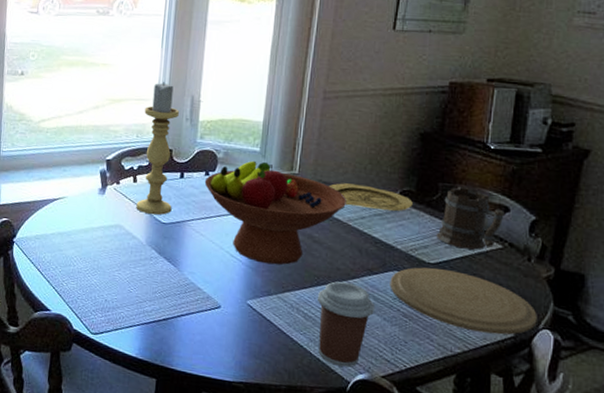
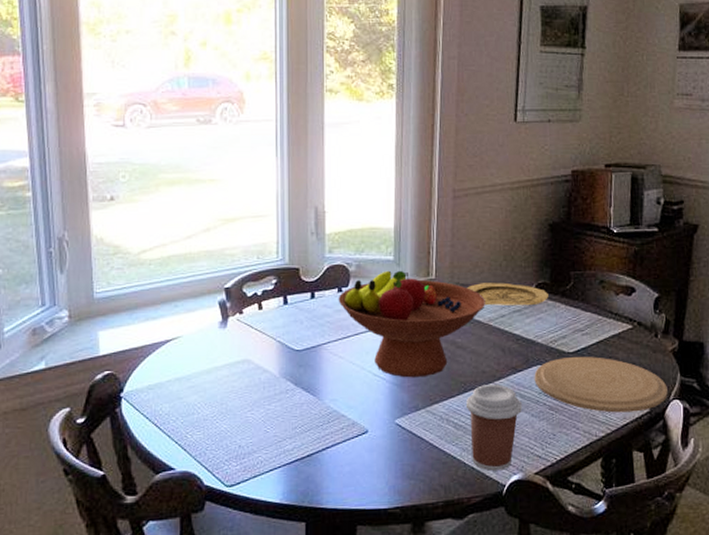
candle holder: present [136,81,179,215] -> none [264,193,305,343]
mug: present [436,186,504,250] -> none [573,272,631,334]

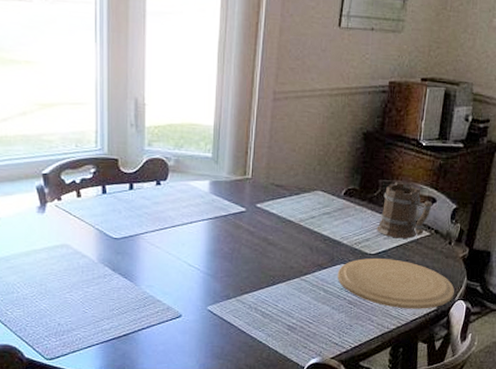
fruit bowl: present [338,270,485,378] -> none [156,167,298,270]
plate: present [466,282,548,306] -> none [280,185,357,210]
coffee cup: present [466,384,522,471] -> none [274,279,324,354]
mug: none [573,272,631,334] -> present [377,182,432,239]

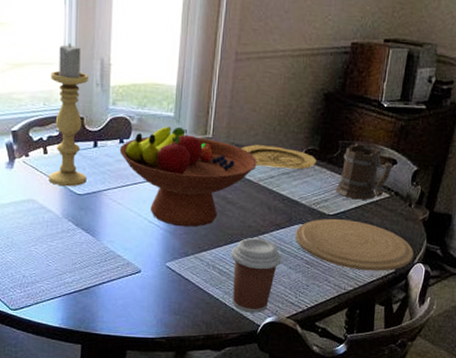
candle holder: none [82,82,123,231] -> present [49,42,88,187]
fruit bowl: none [156,167,298,270] -> present [119,126,257,227]
coffee cup: none [274,279,324,354] -> present [232,238,282,313]
plate: none [280,185,357,210] -> present [240,145,316,170]

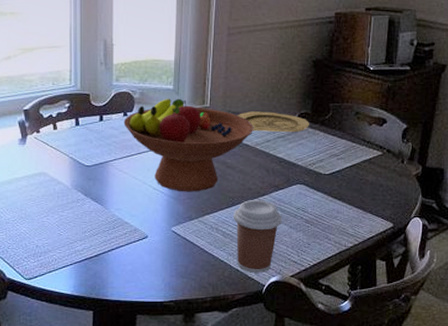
candle holder: present [49,42,88,187] -> none [58,27,94,159]
plate: present [295,219,414,271] -> none [293,178,410,227]
mug: present [336,143,393,200] -> none [330,105,383,159]

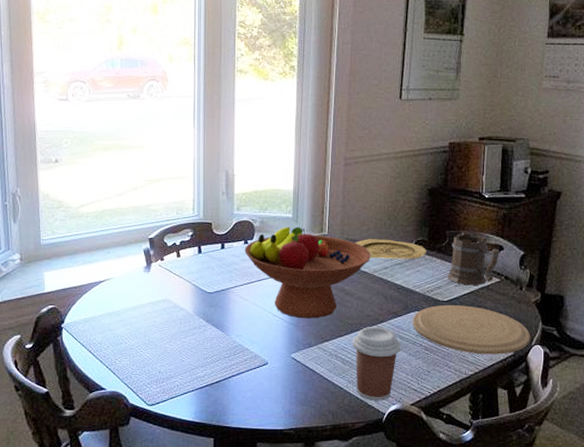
plate: none [293,178,410,227] -> present [412,305,530,355]
mug: none [330,105,383,159] -> present [447,232,500,285]

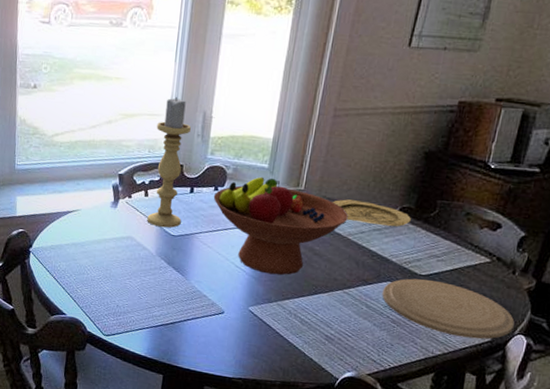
candle holder: none [181,159,216,286] -> present [147,96,191,228]
coffee cup: present [353,327,401,401] -> none [312,290,366,366]
mug: present [447,232,500,285] -> none [430,203,496,264]

